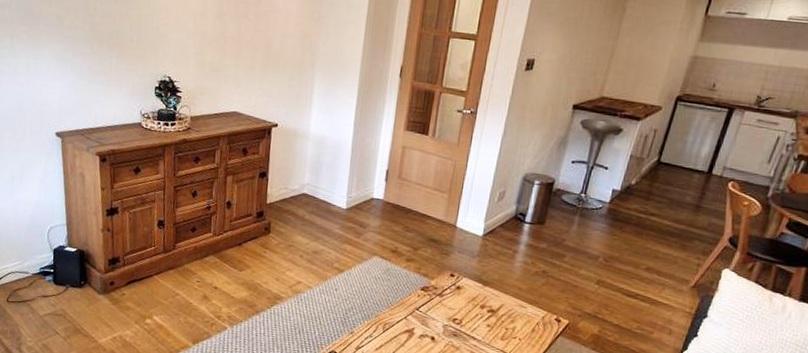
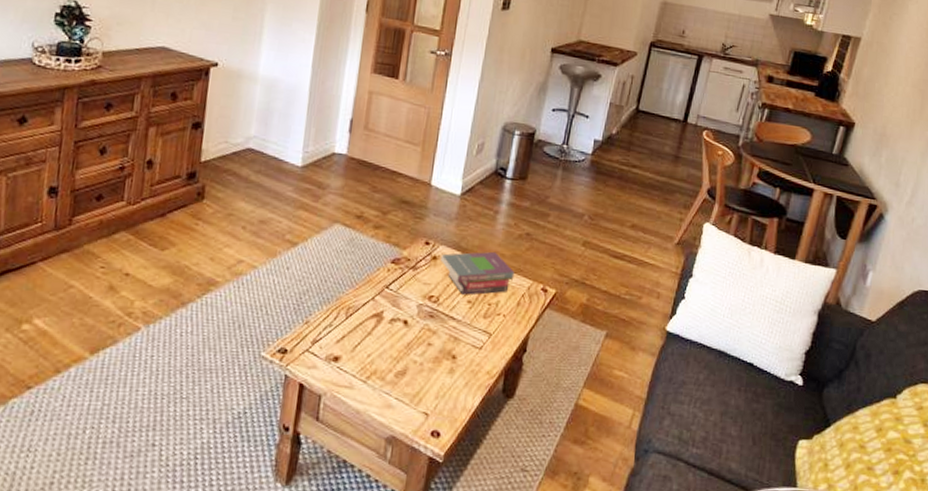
books: none [464,284,531,320] -> present [440,251,515,295]

